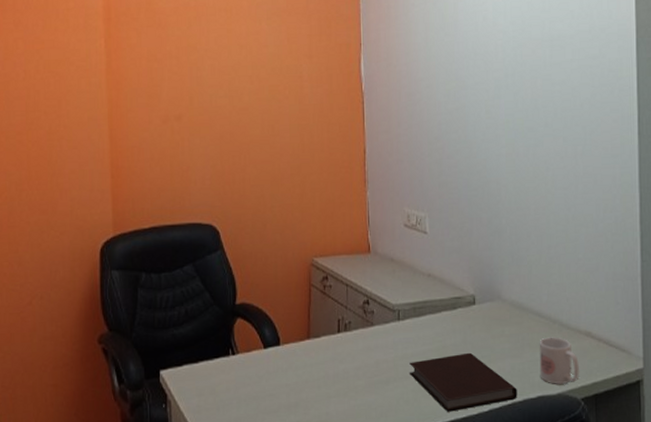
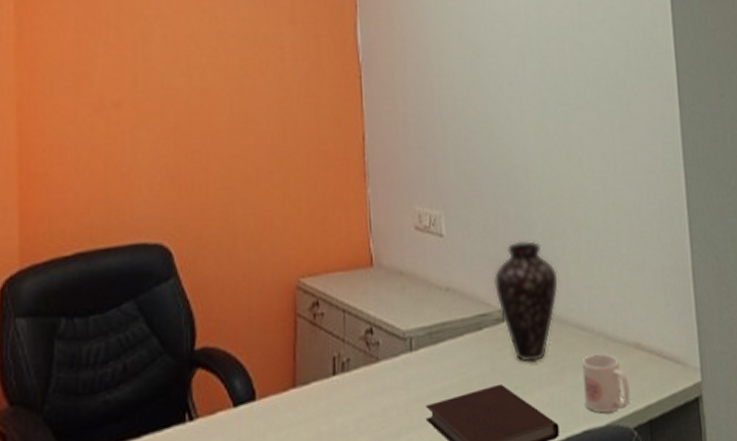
vase: none [468,241,522,338] -> present [494,240,558,362]

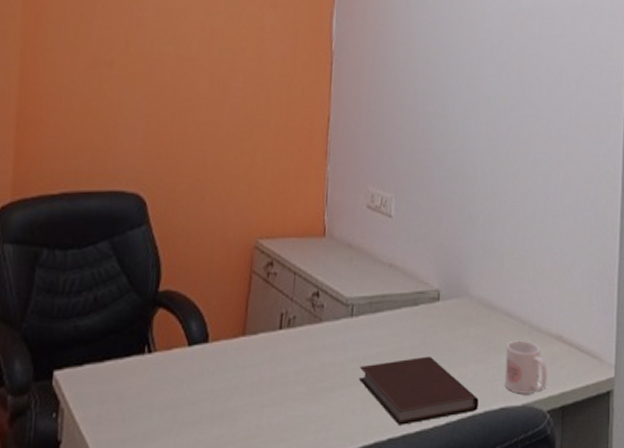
vase: present [494,240,558,362] -> none [434,230,493,340]

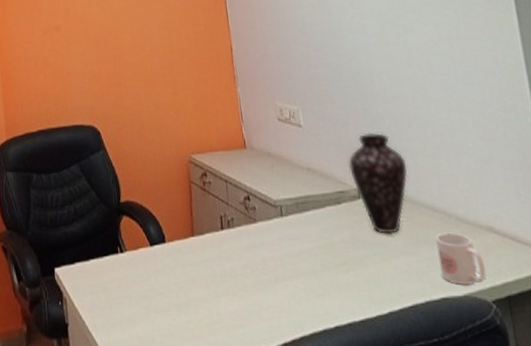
notebook: present [359,356,479,425] -> none [297,249,419,314]
vase: none [434,230,493,340] -> present [348,132,408,234]

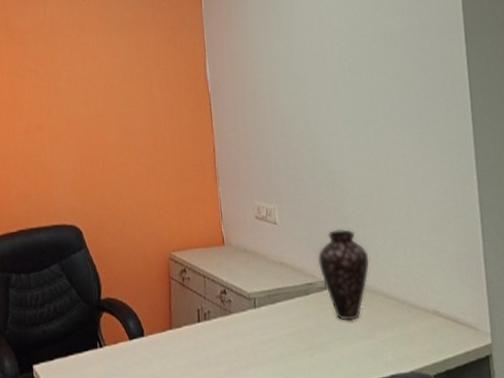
mug: present [435,232,486,286] -> none [390,317,431,363]

